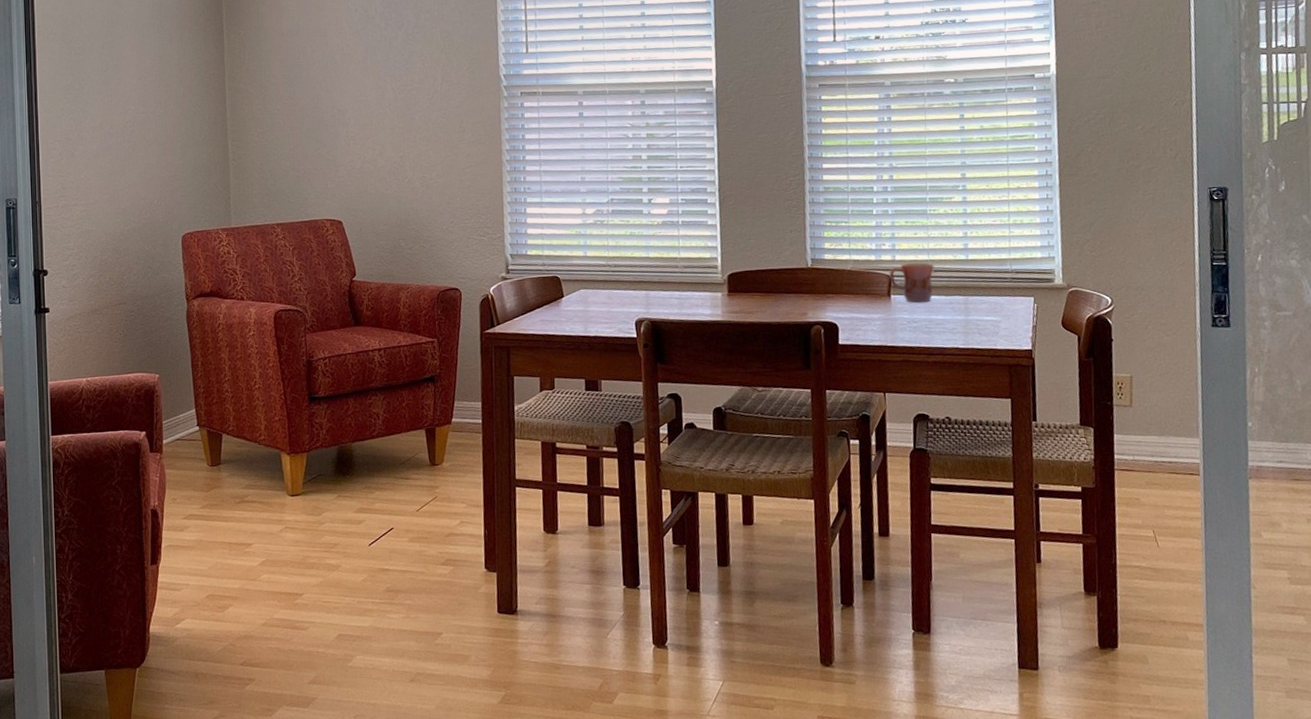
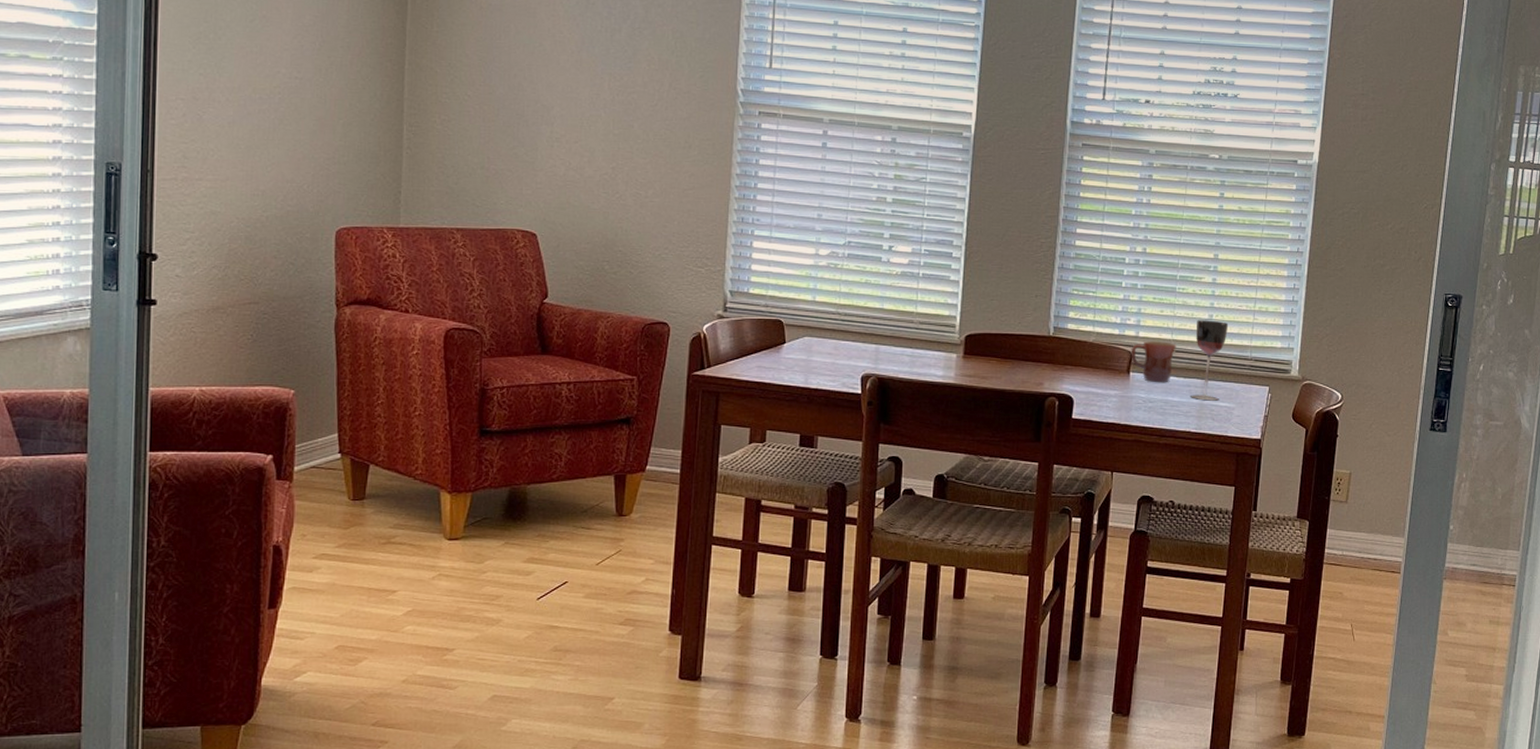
wineglass: none [951,237,985,317] -> present [1191,320,1229,401]

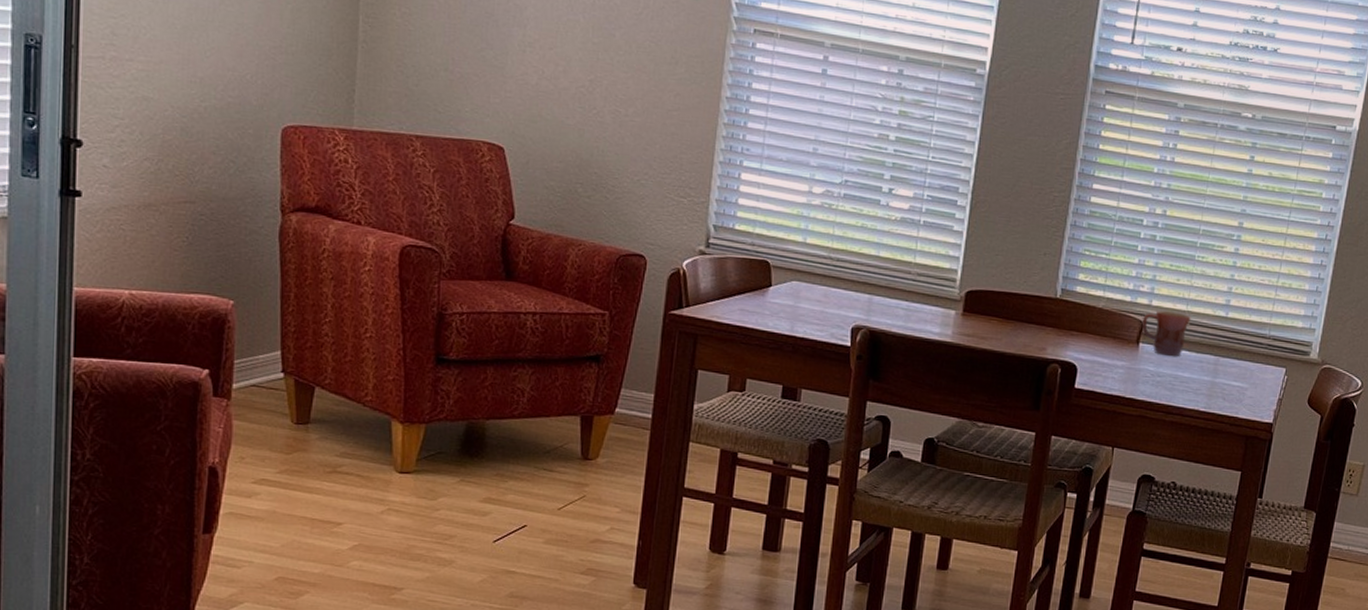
wineglass: present [1191,320,1229,401] -> none [1202,292,1249,380]

